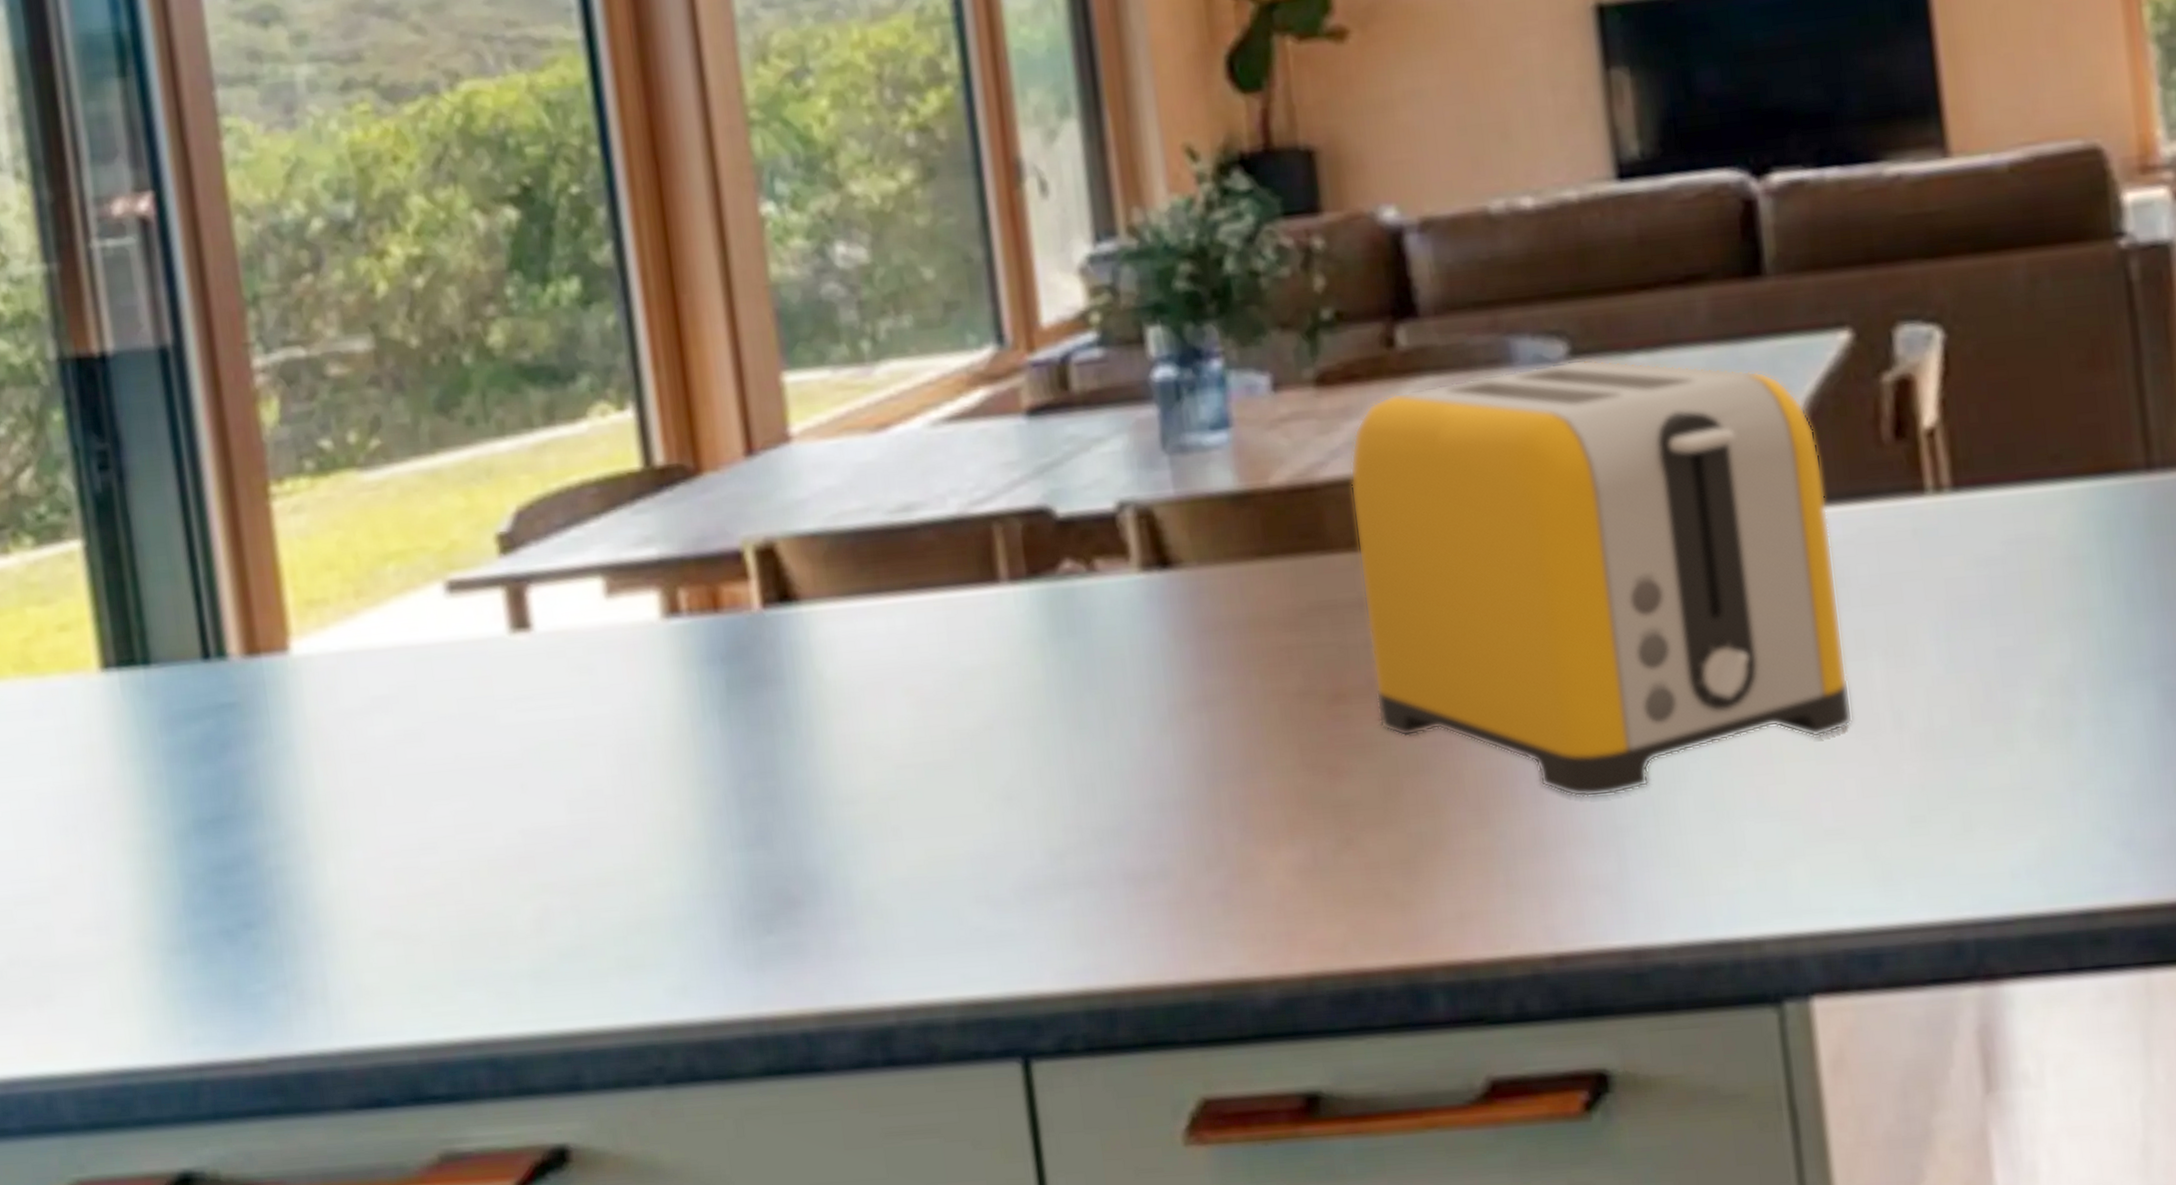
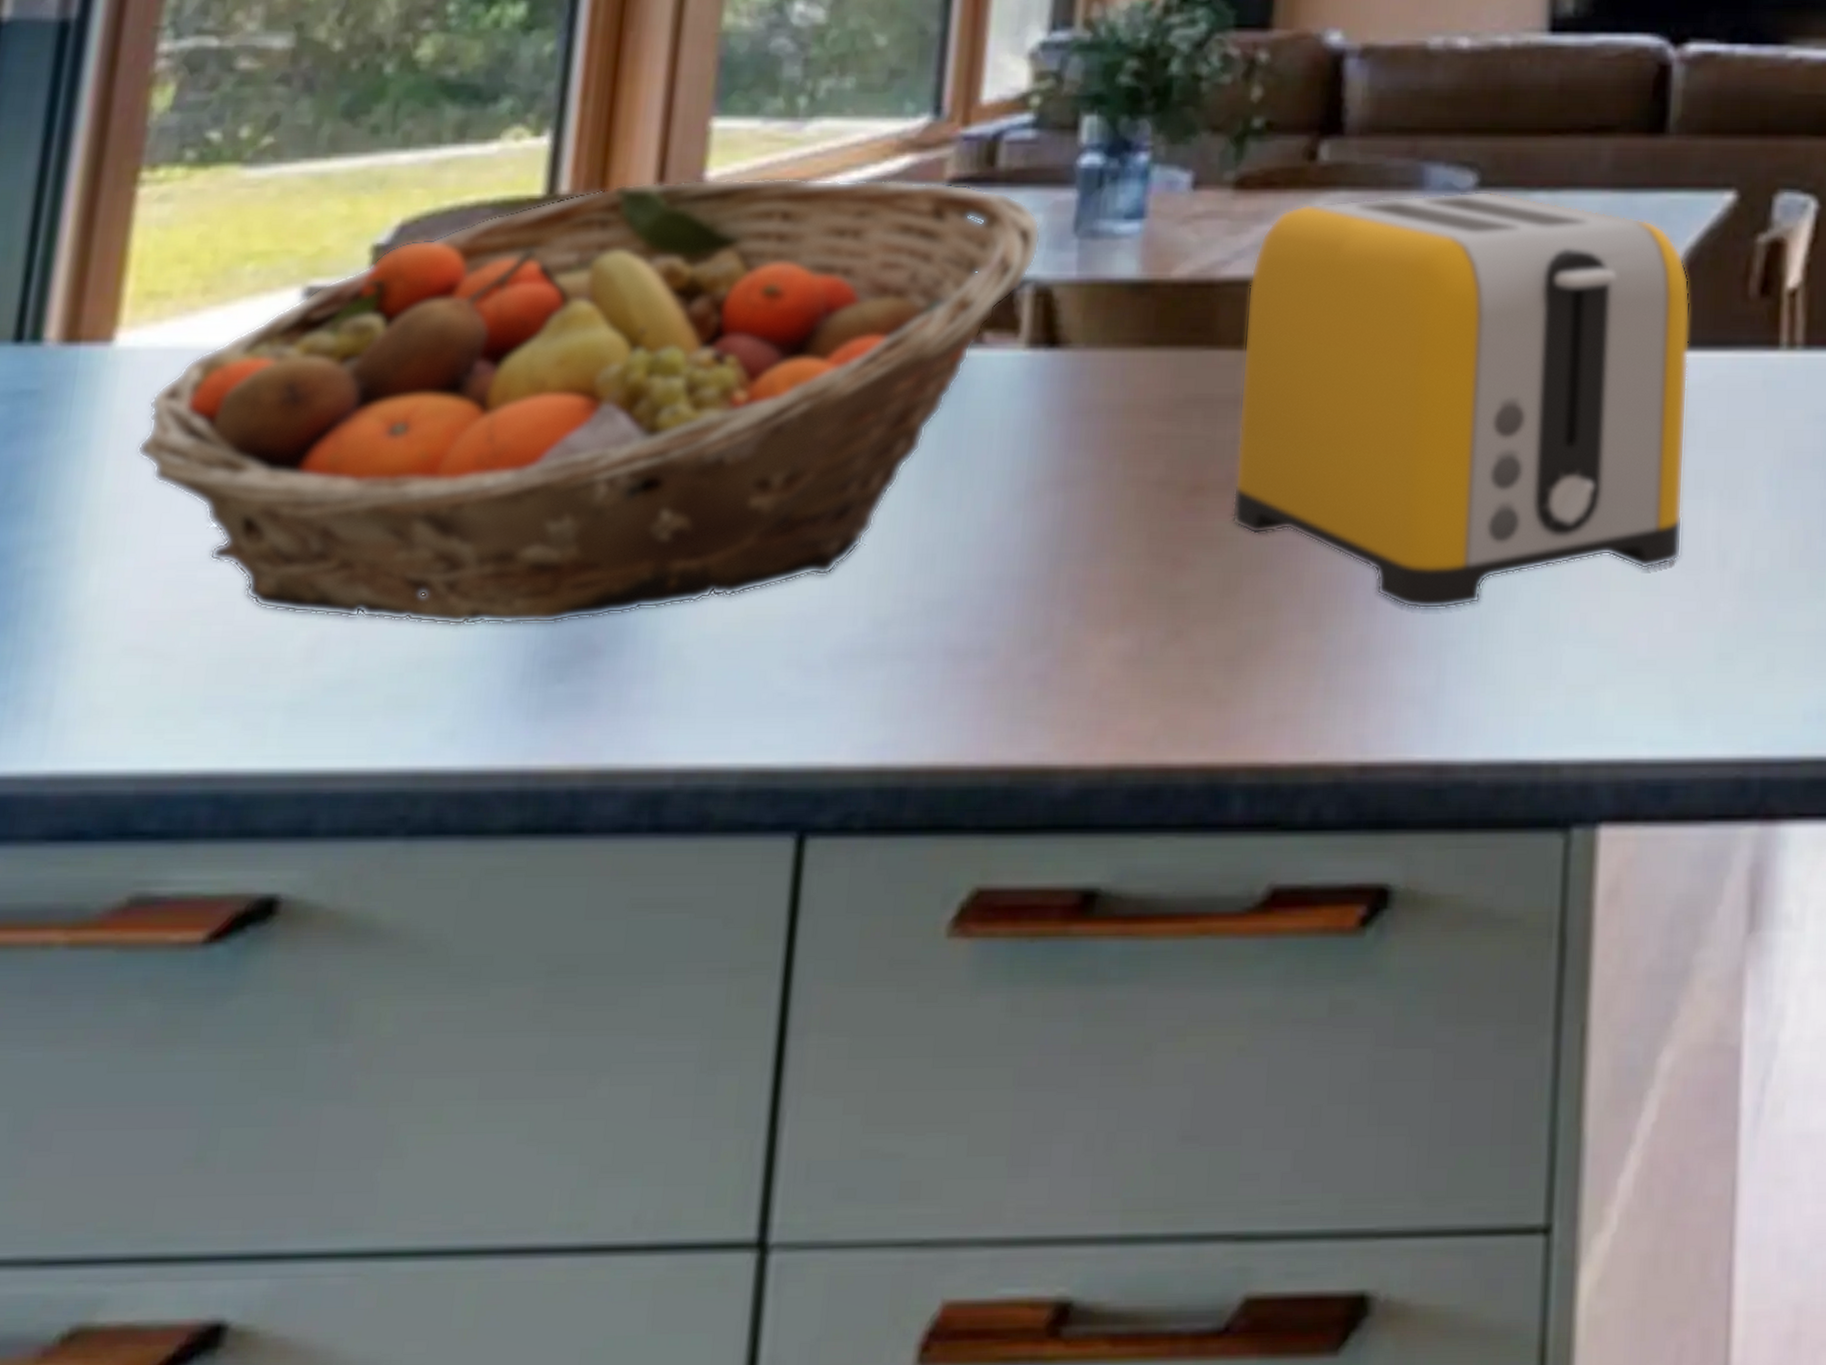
fruit basket: none [336,412,1132,890] -> present [136,177,1042,627]

